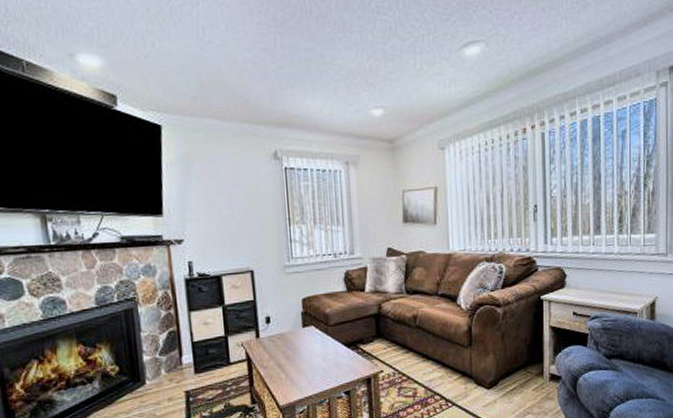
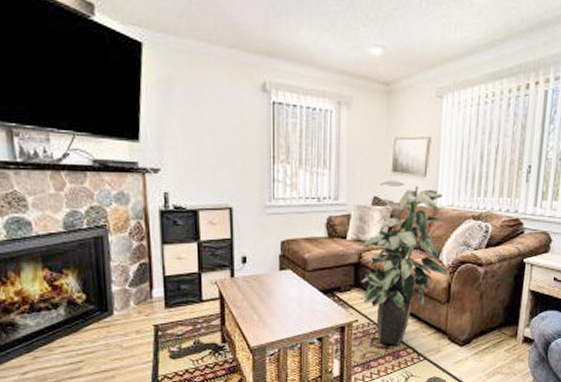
indoor plant: none [382,231,467,393] -> present [361,180,448,345]

